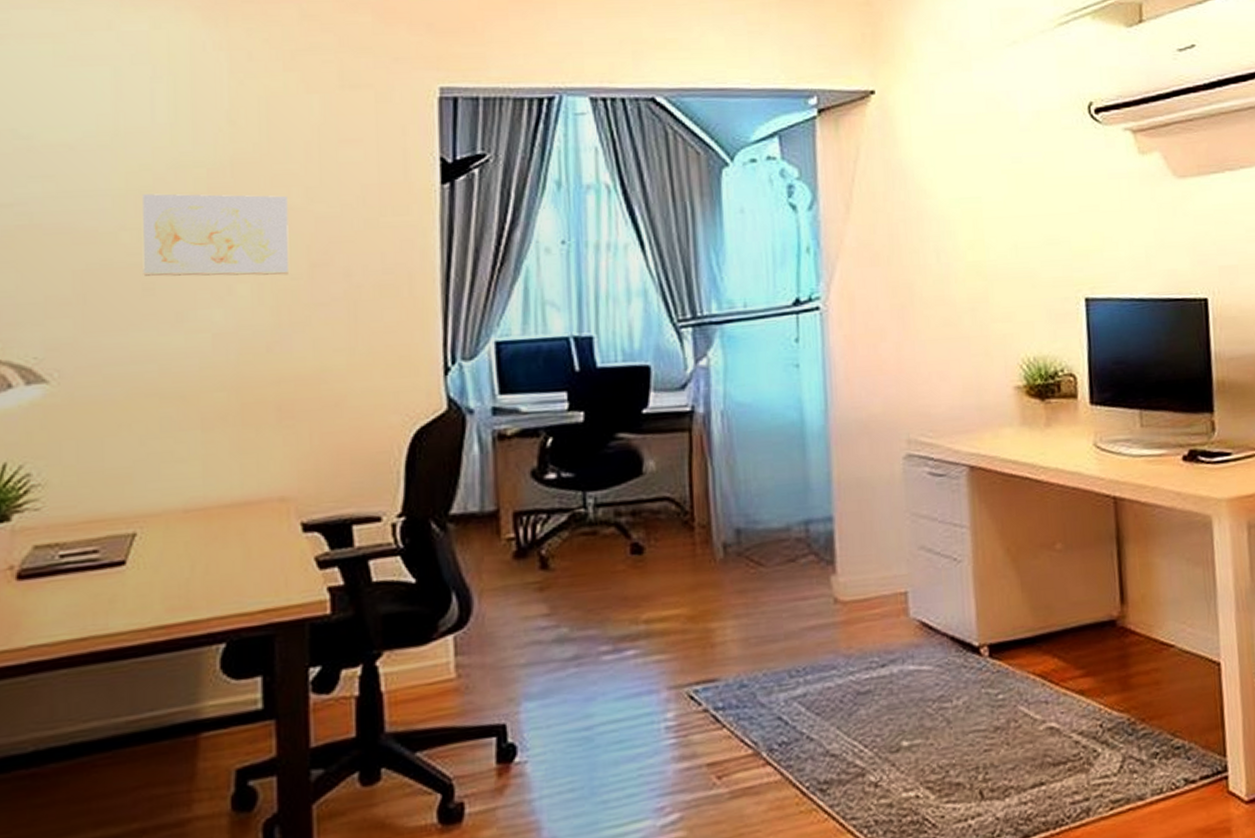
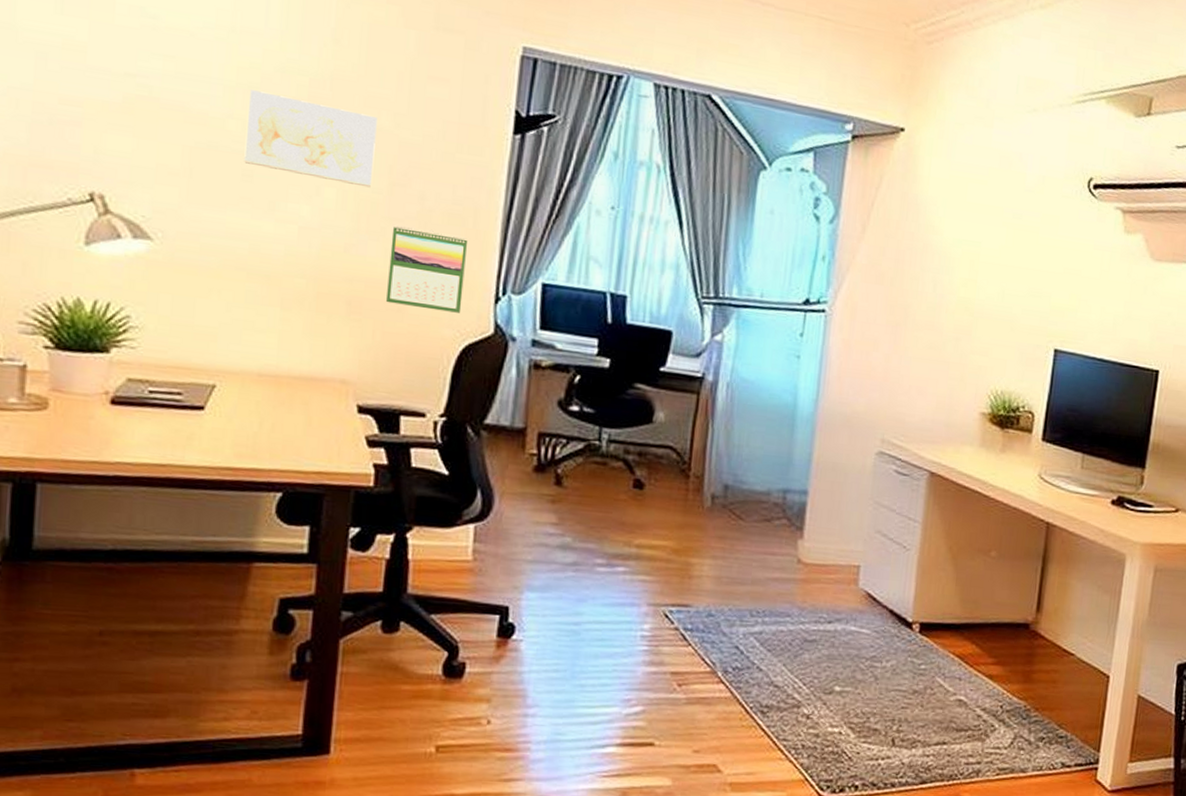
calendar: none [318,307,407,400] -> present [386,224,467,313]

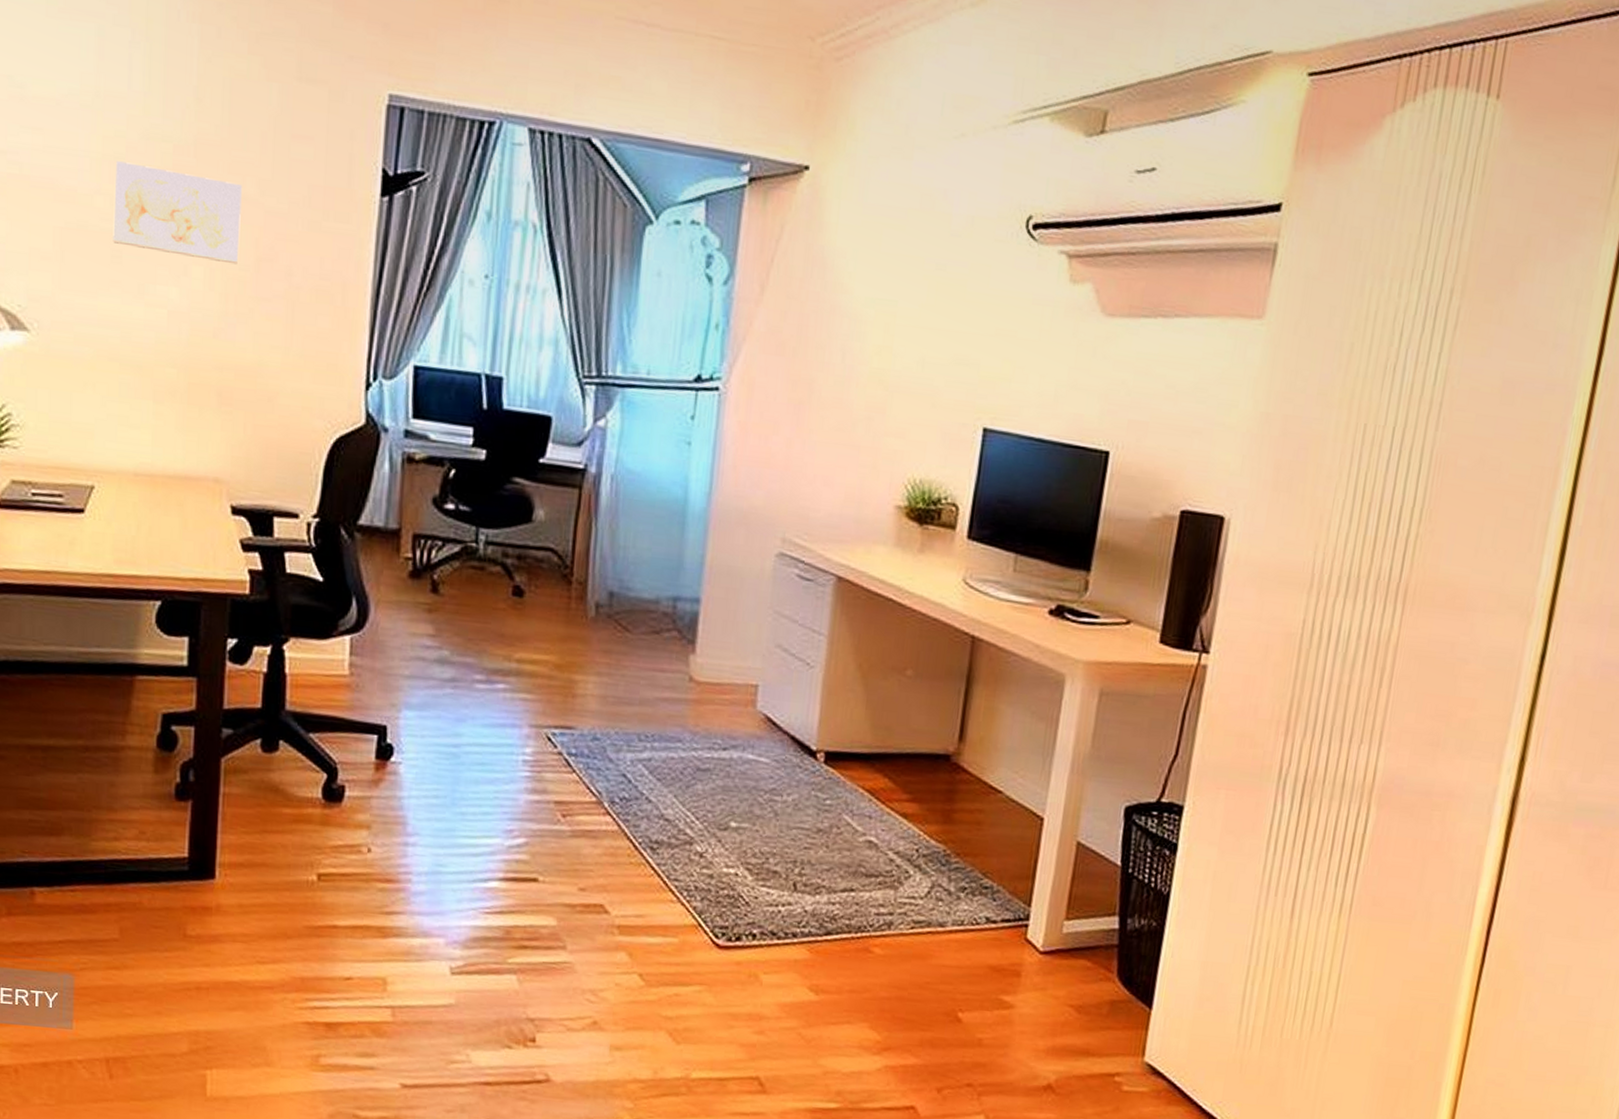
calendar: present [386,224,467,313] -> none [256,304,336,402]

